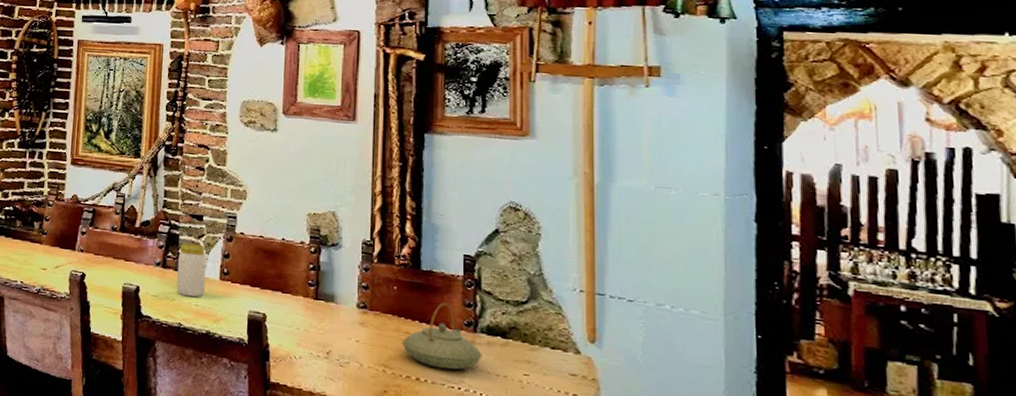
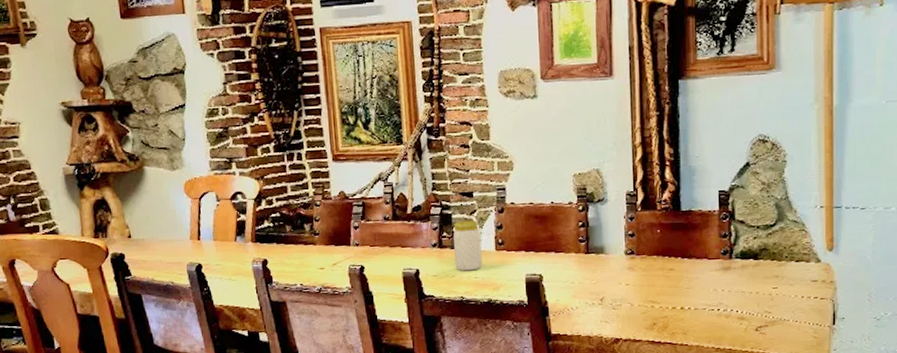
teapot: present [401,302,482,370] -> none [666,237,738,296]

